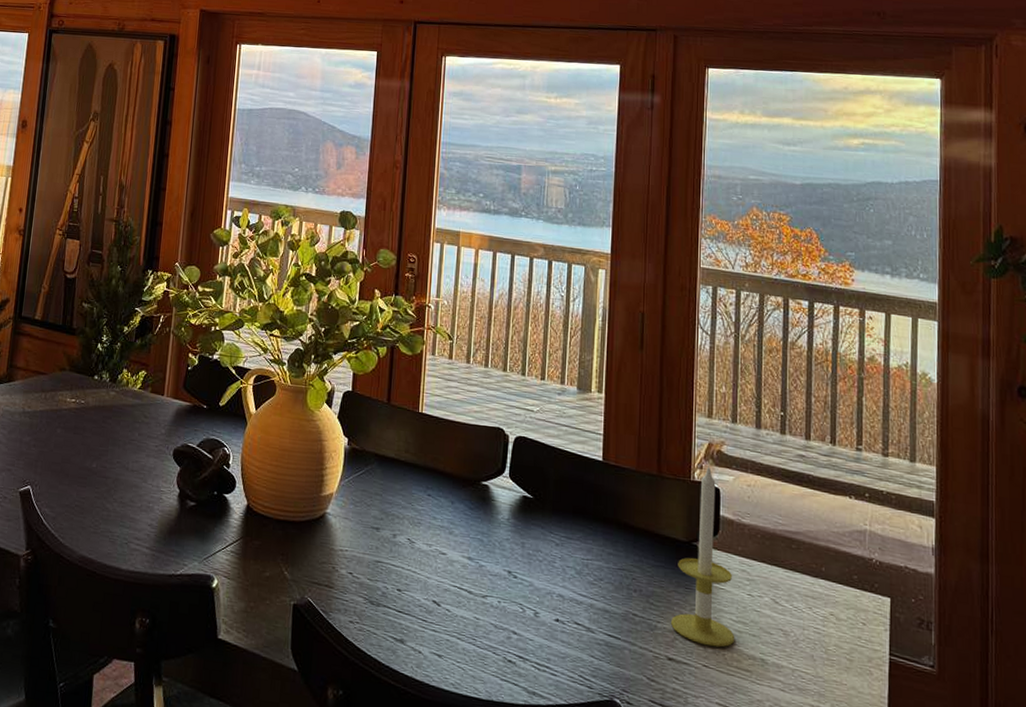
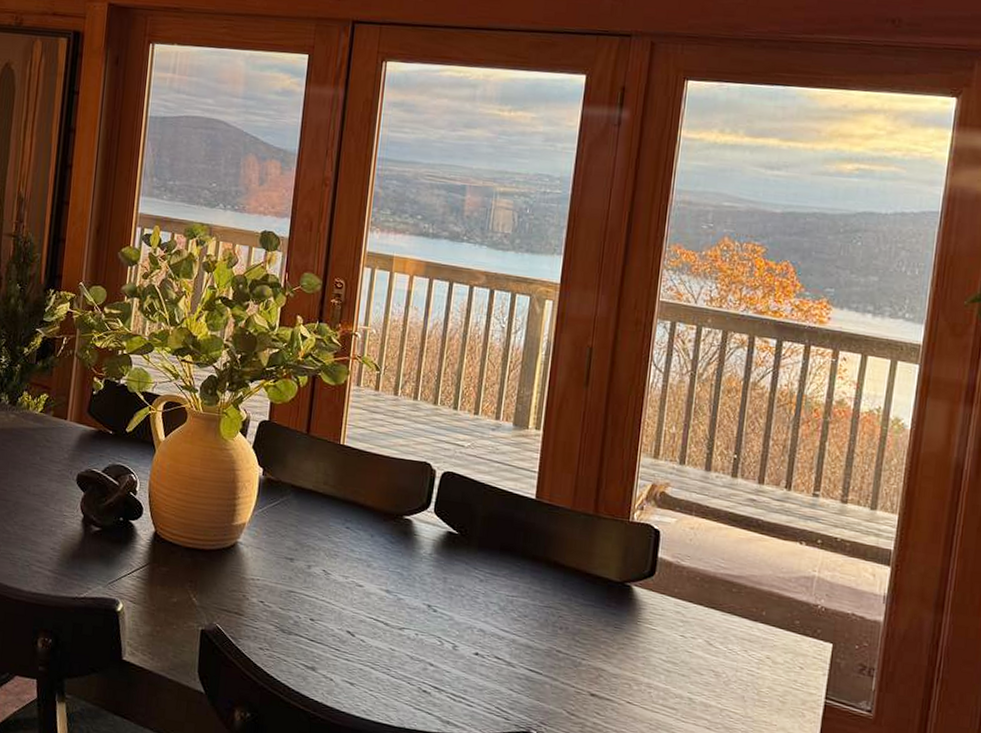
candle: present [670,465,735,648] -> none [595,506,665,686]

